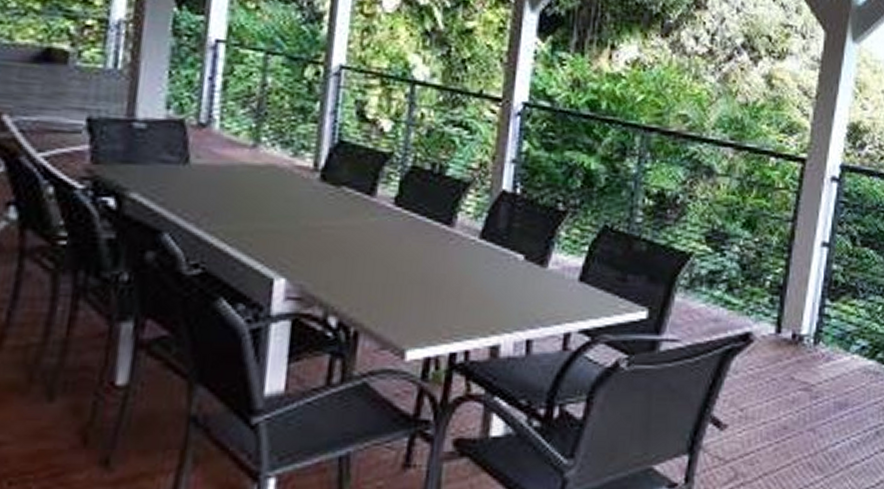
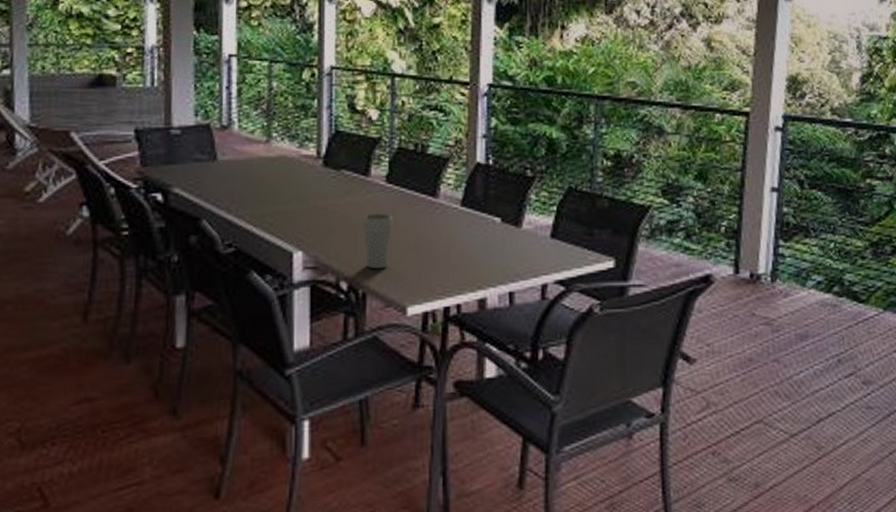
drinking glass: none [361,240,398,304] -> present [363,214,393,268]

